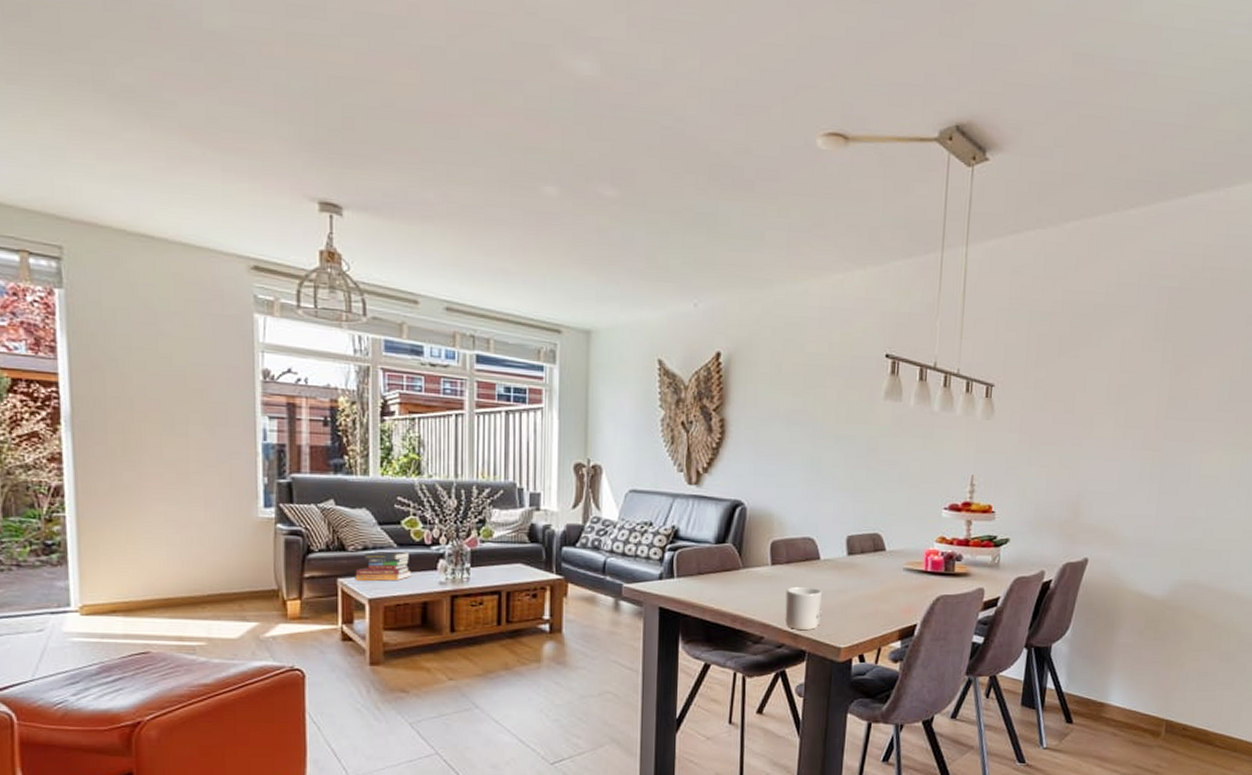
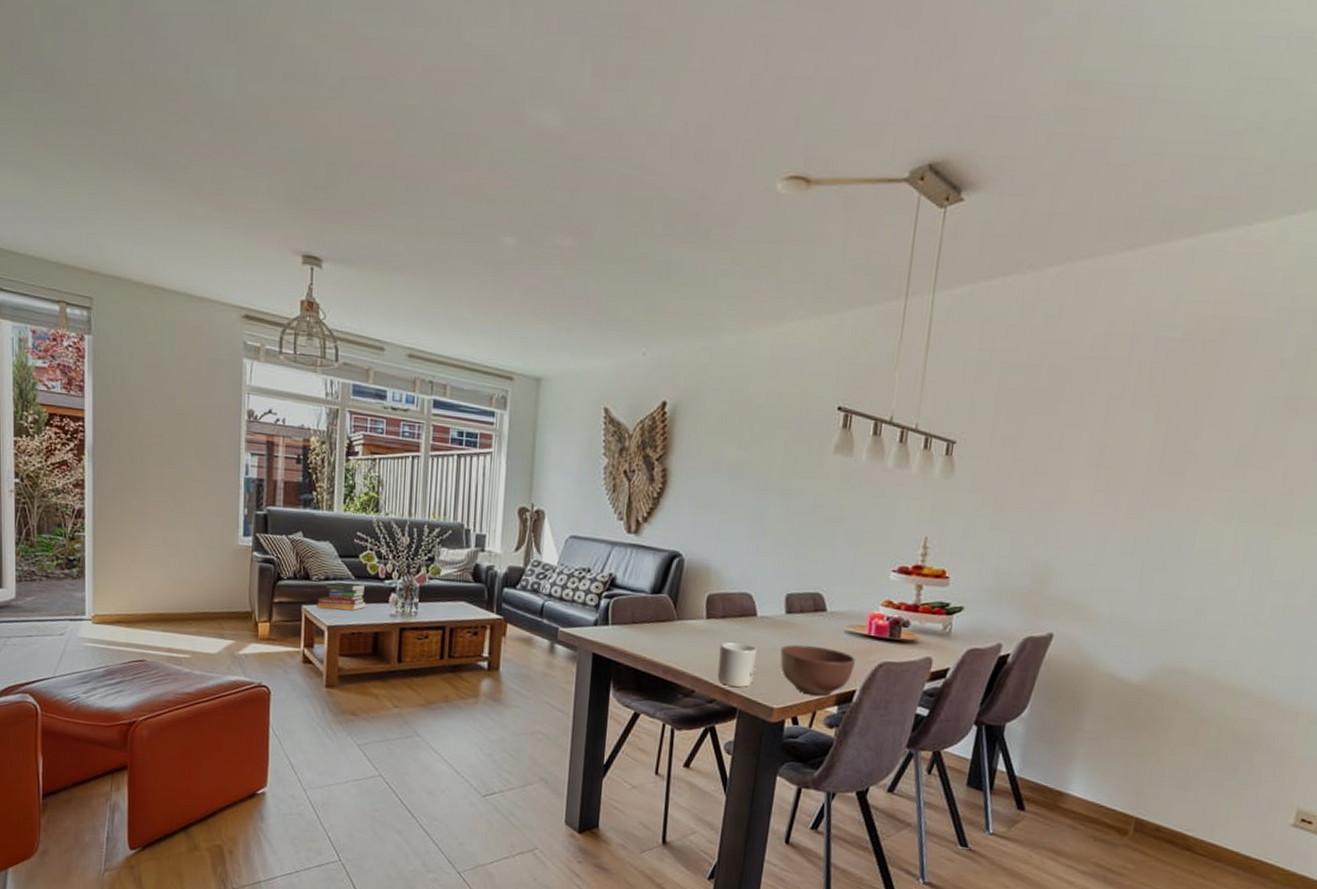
bowl: none [844,584,916,632] -> present [780,644,857,696]

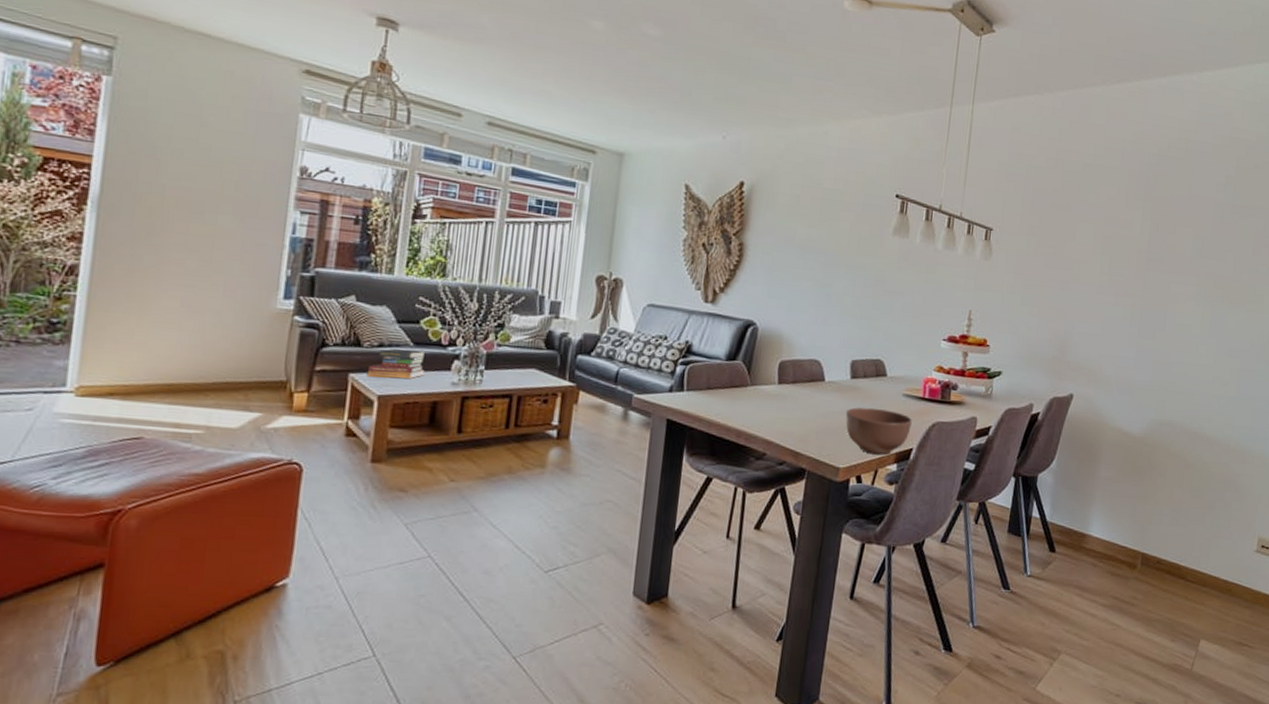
mug: present [717,642,757,688] -> none [787,405,825,450]

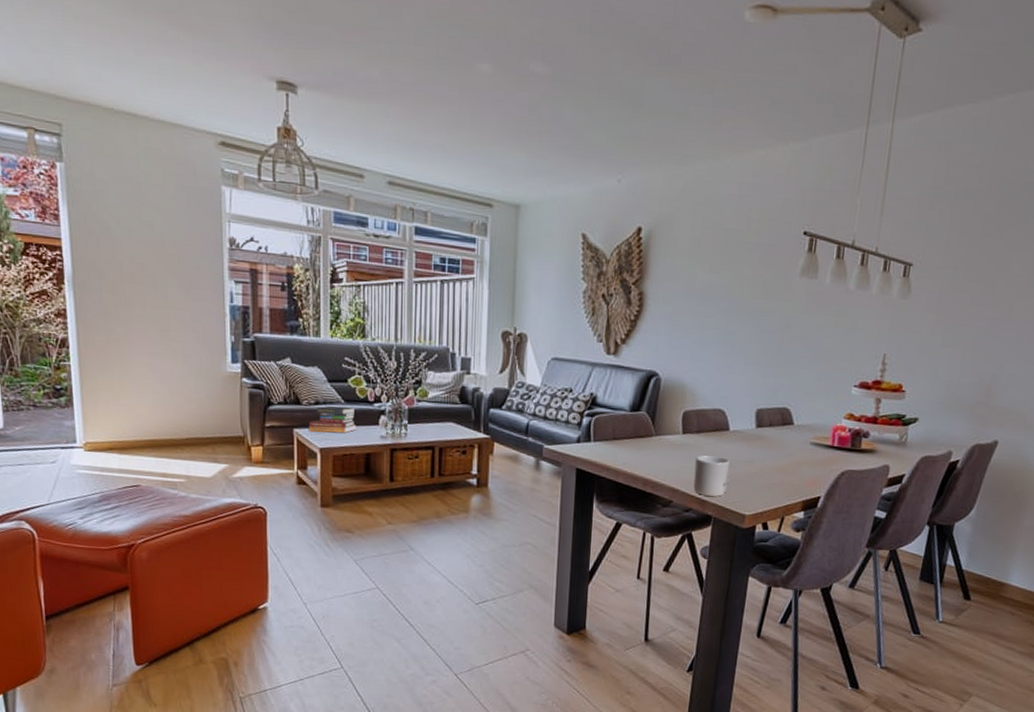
mug: none [787,405,825,450] -> present [693,455,730,497]
bowl: present [845,407,913,454] -> none [751,456,821,502]

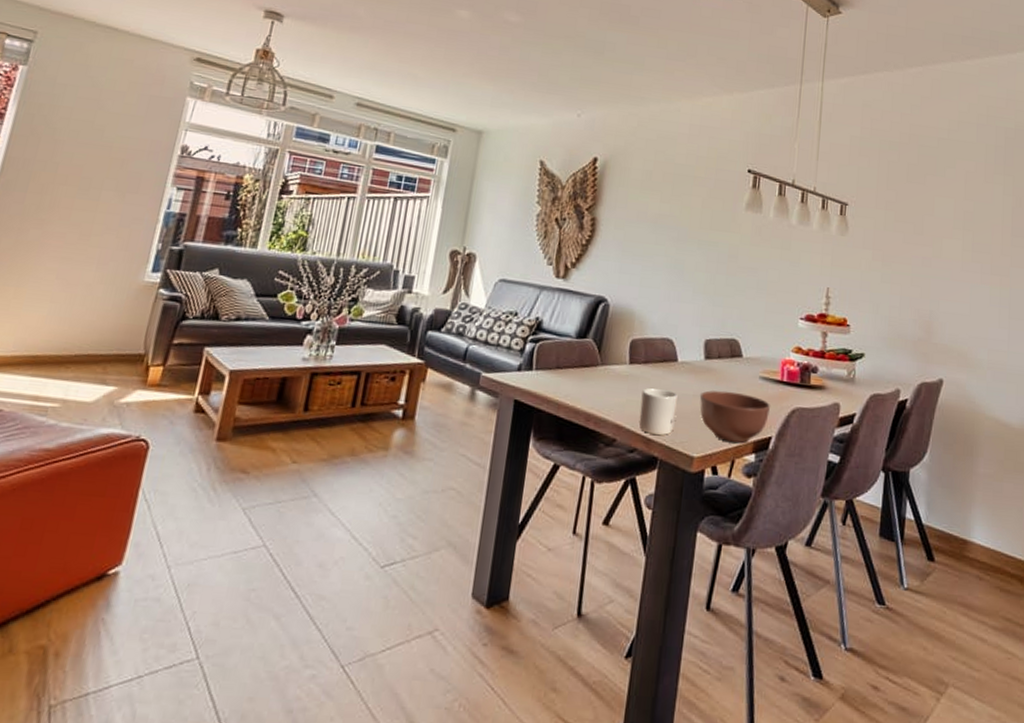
books: present [309,406,356,434] -> none [222,322,279,354]
bowl: none [751,456,821,502] -> present [699,390,771,443]

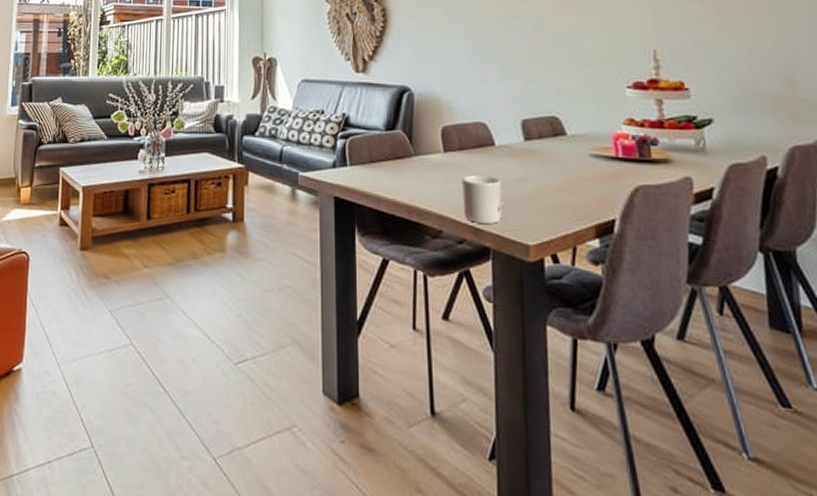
bowl: present [699,390,771,443] -> none [525,172,609,228]

